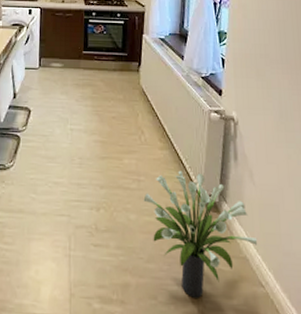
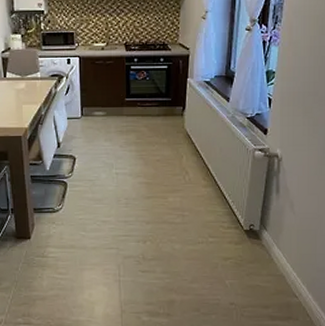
potted plant: present [143,170,258,298] -> none [187,205,294,309]

